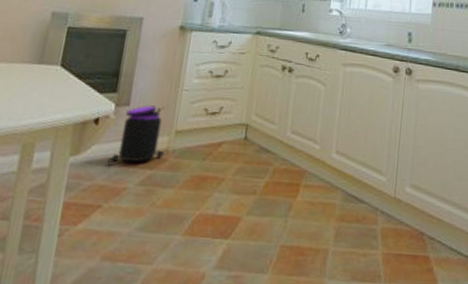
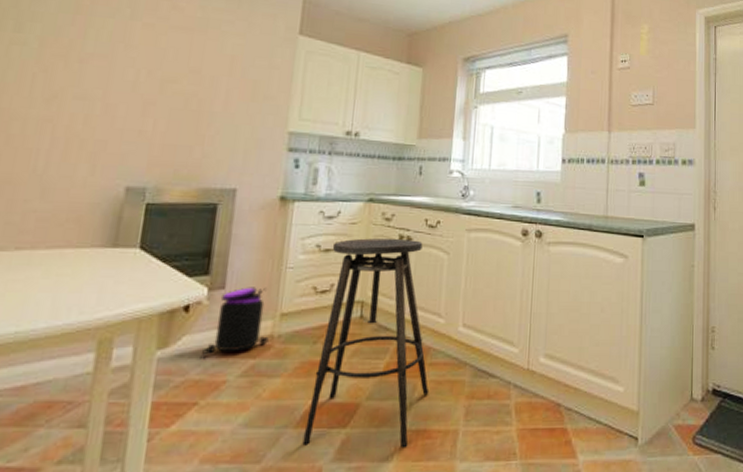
stool: none [189,67,303,262] -> present [302,238,429,448]

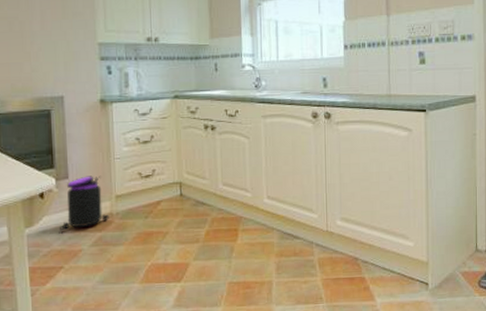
stool: present [302,238,429,448] -> none [148,128,245,296]

